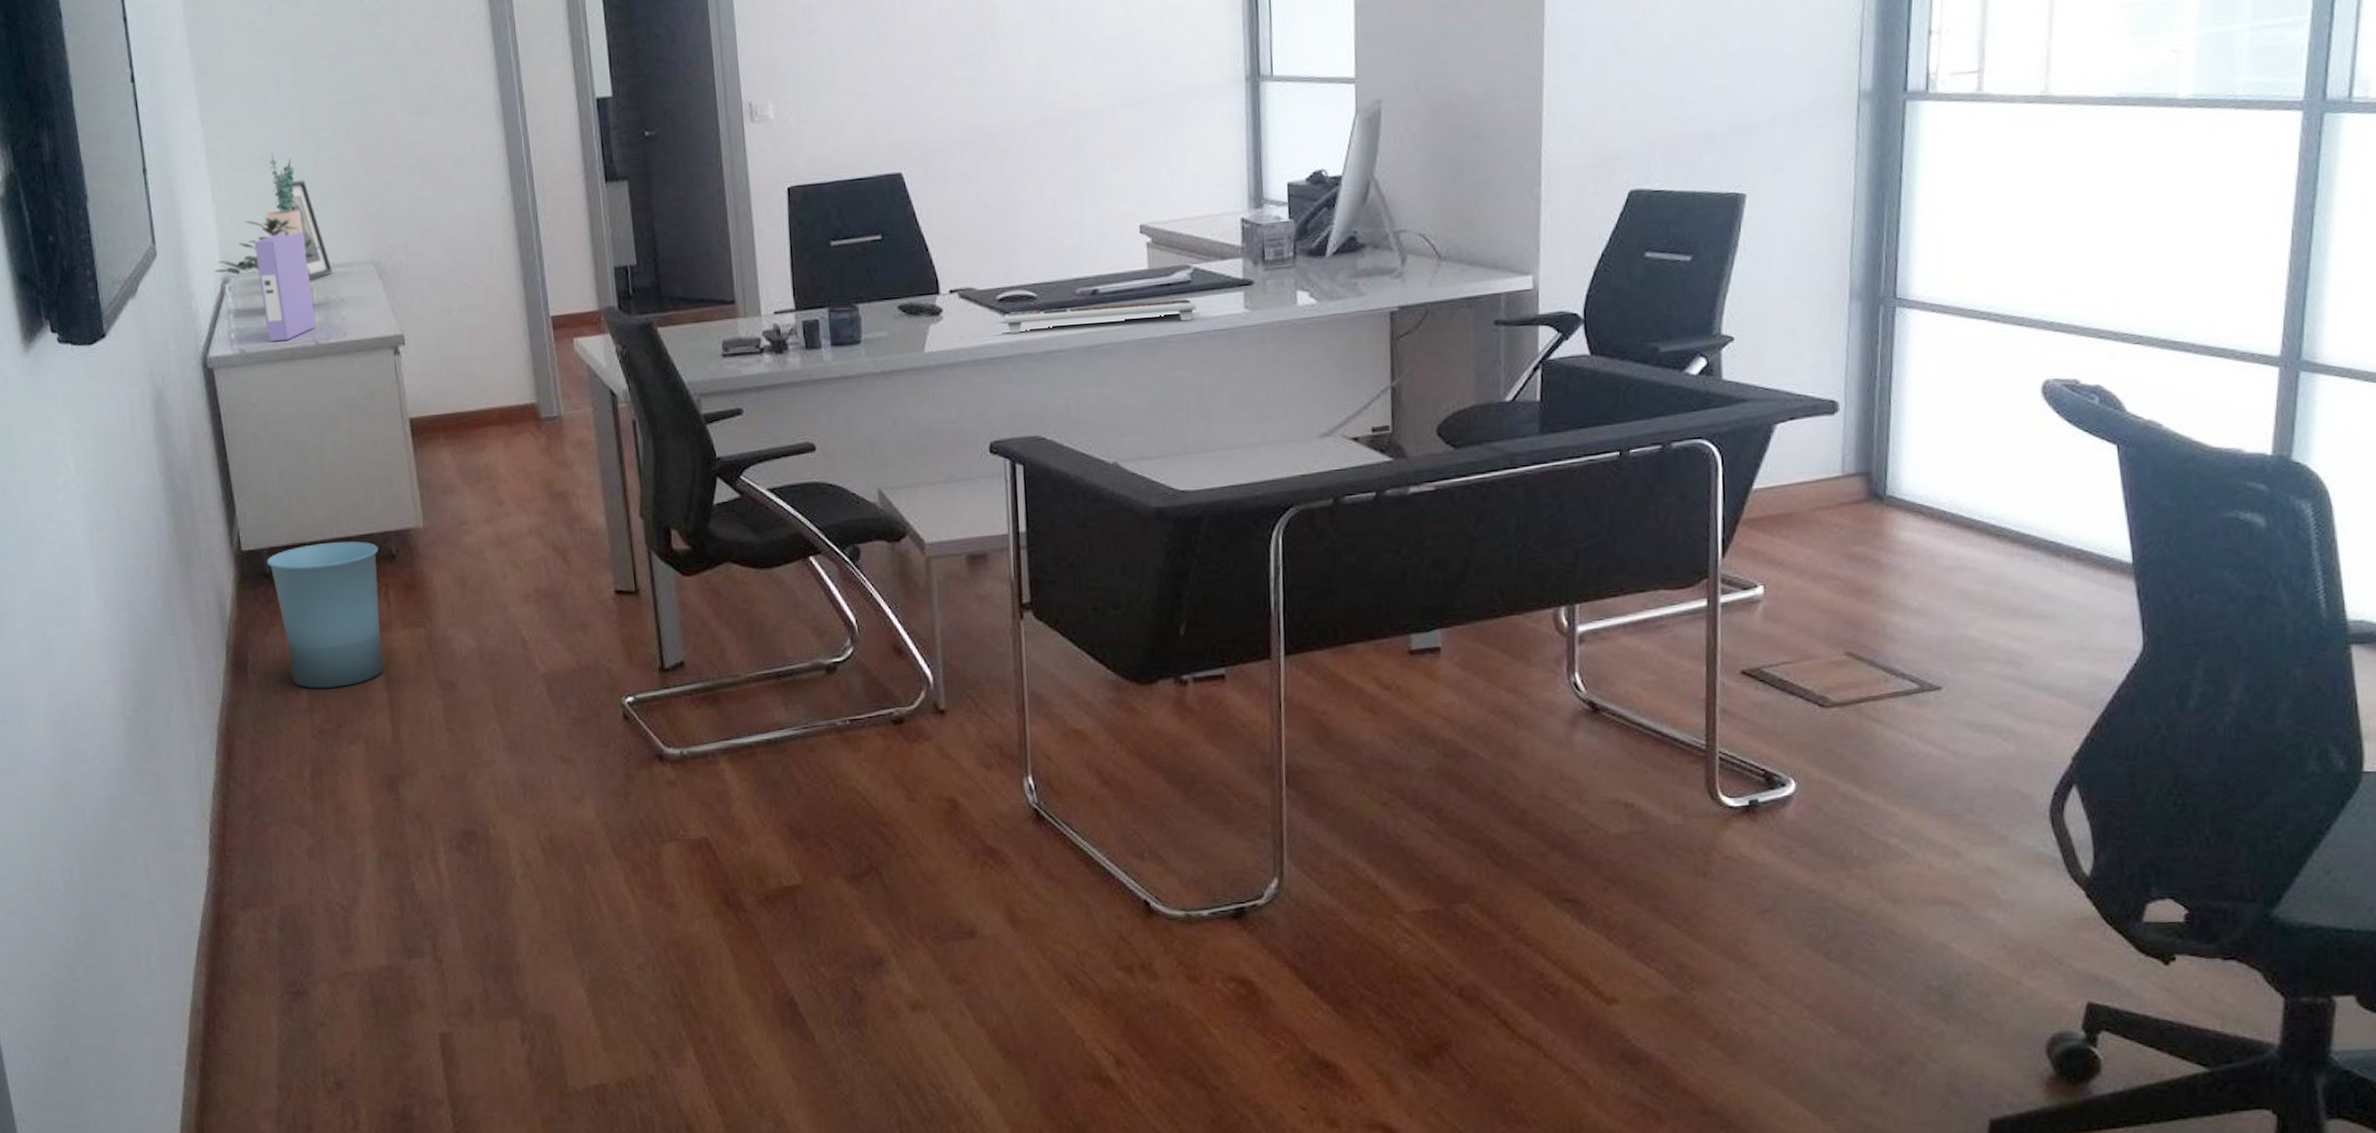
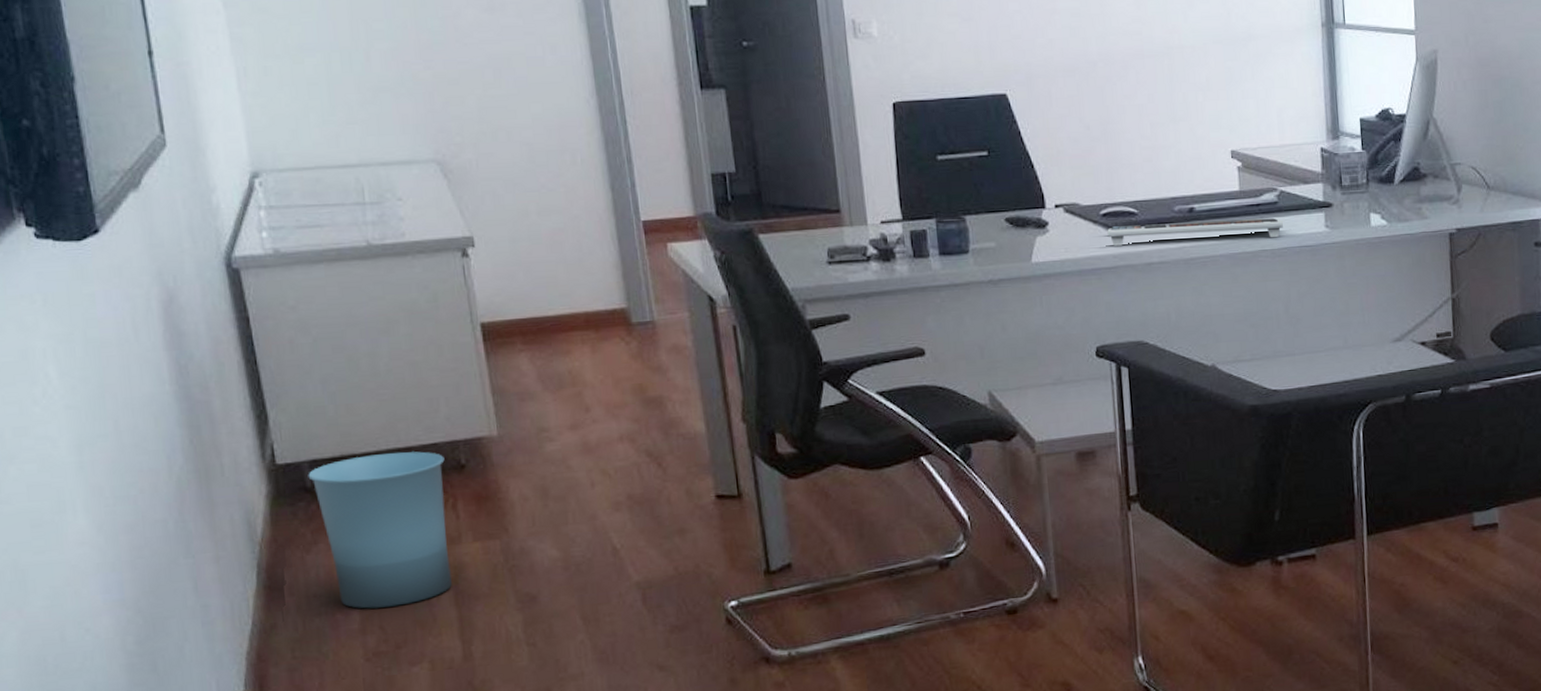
potted plant: present [214,217,323,275] -> none [241,110,376,169]
binder: present [254,231,316,342] -> none [290,125,367,242]
vase: present [264,153,311,286] -> none [303,42,361,184]
picture frame: present [278,180,332,279] -> none [320,72,387,176]

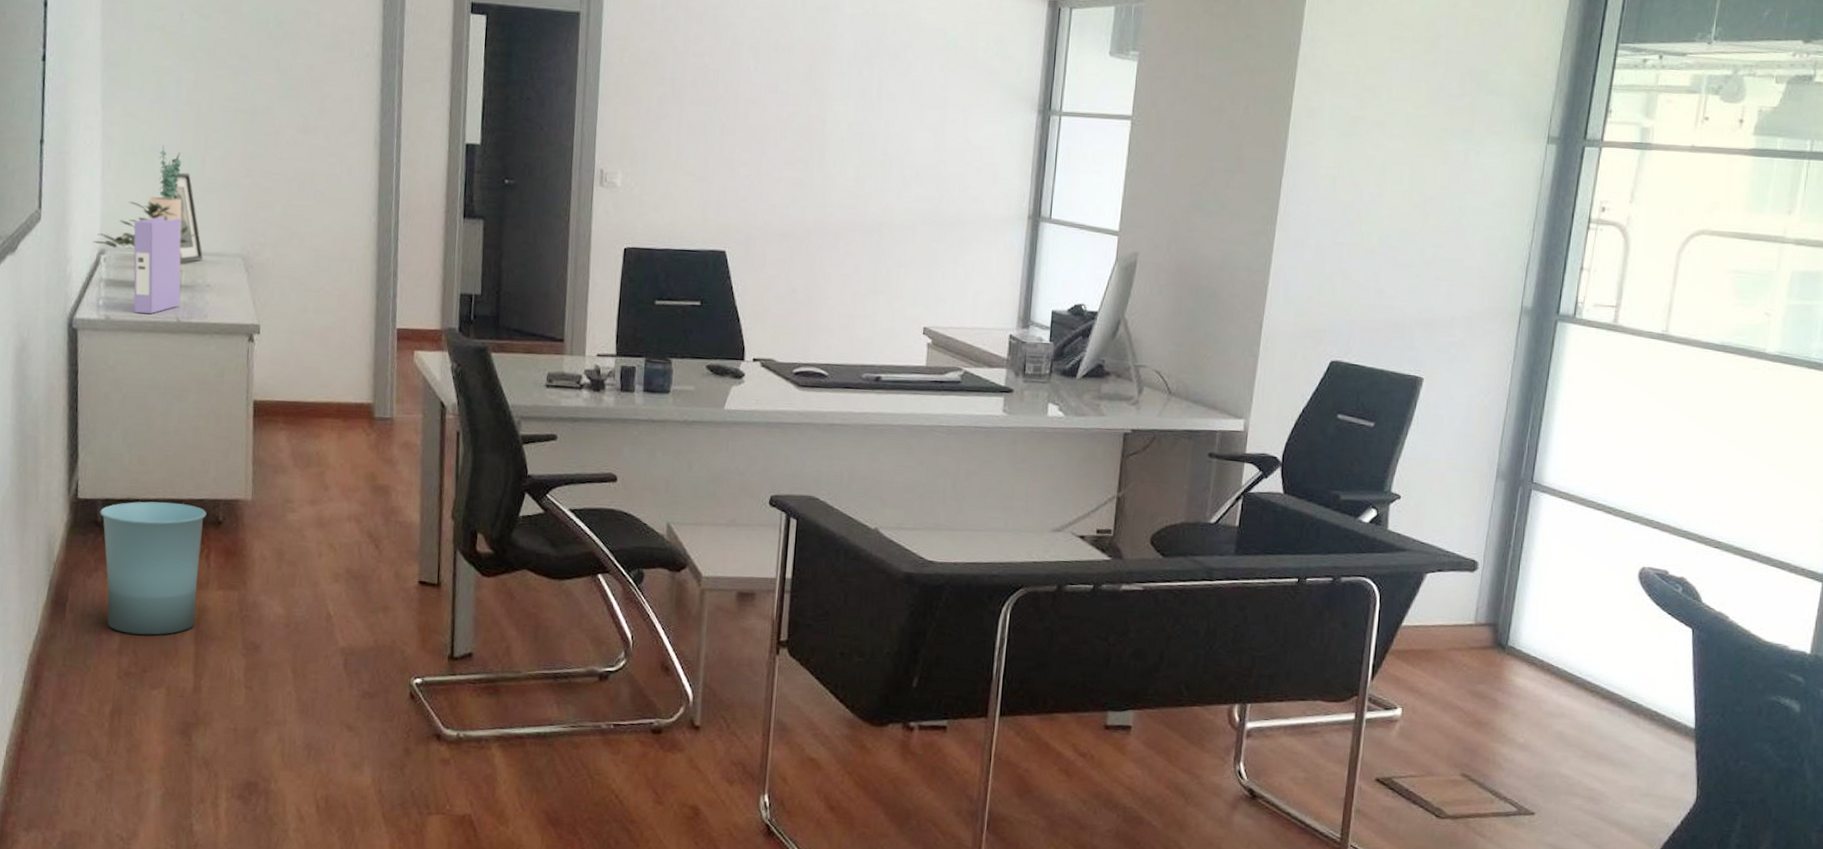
potted plant: none [241,110,376,169] -> present [93,201,198,249]
binder: none [290,125,367,242] -> present [133,217,181,315]
vase: none [303,42,361,184] -> present [147,145,182,268]
picture frame: none [320,72,387,176] -> present [164,172,203,262]
computer keyboard: present [1107,218,1283,246] -> none [796,385,963,416]

